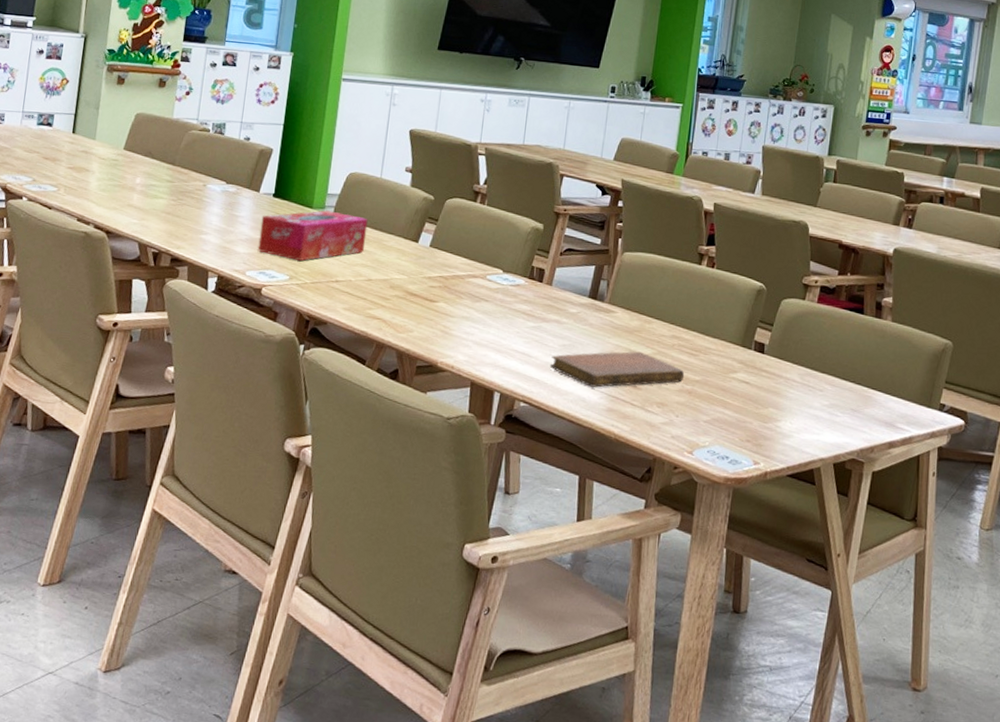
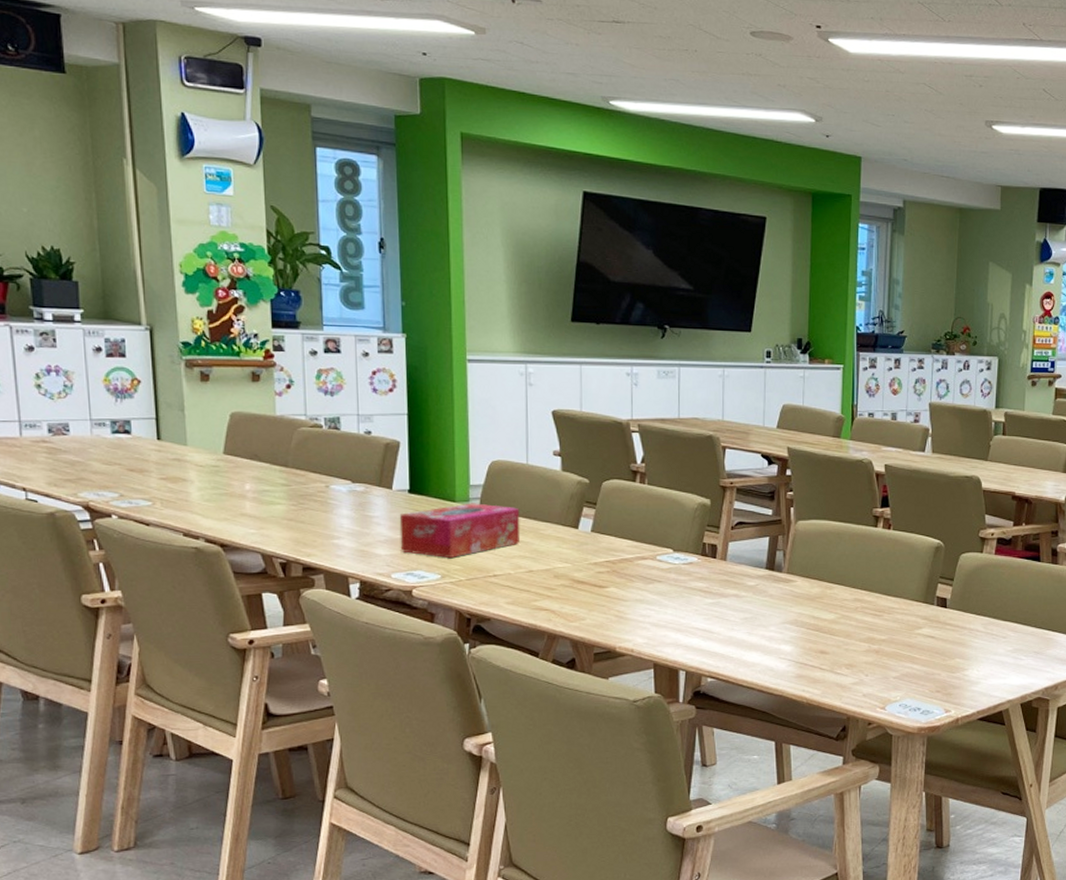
notebook: present [549,351,685,388] -> none [733,617,871,656]

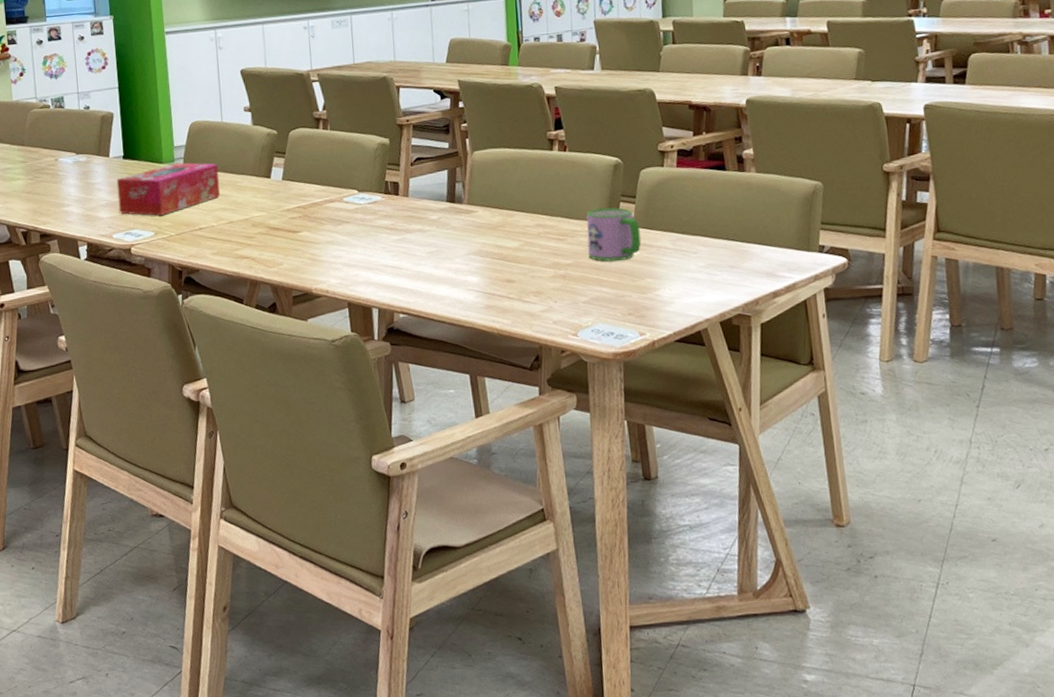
mug: none [902,588,955,640] -> present [586,207,642,262]

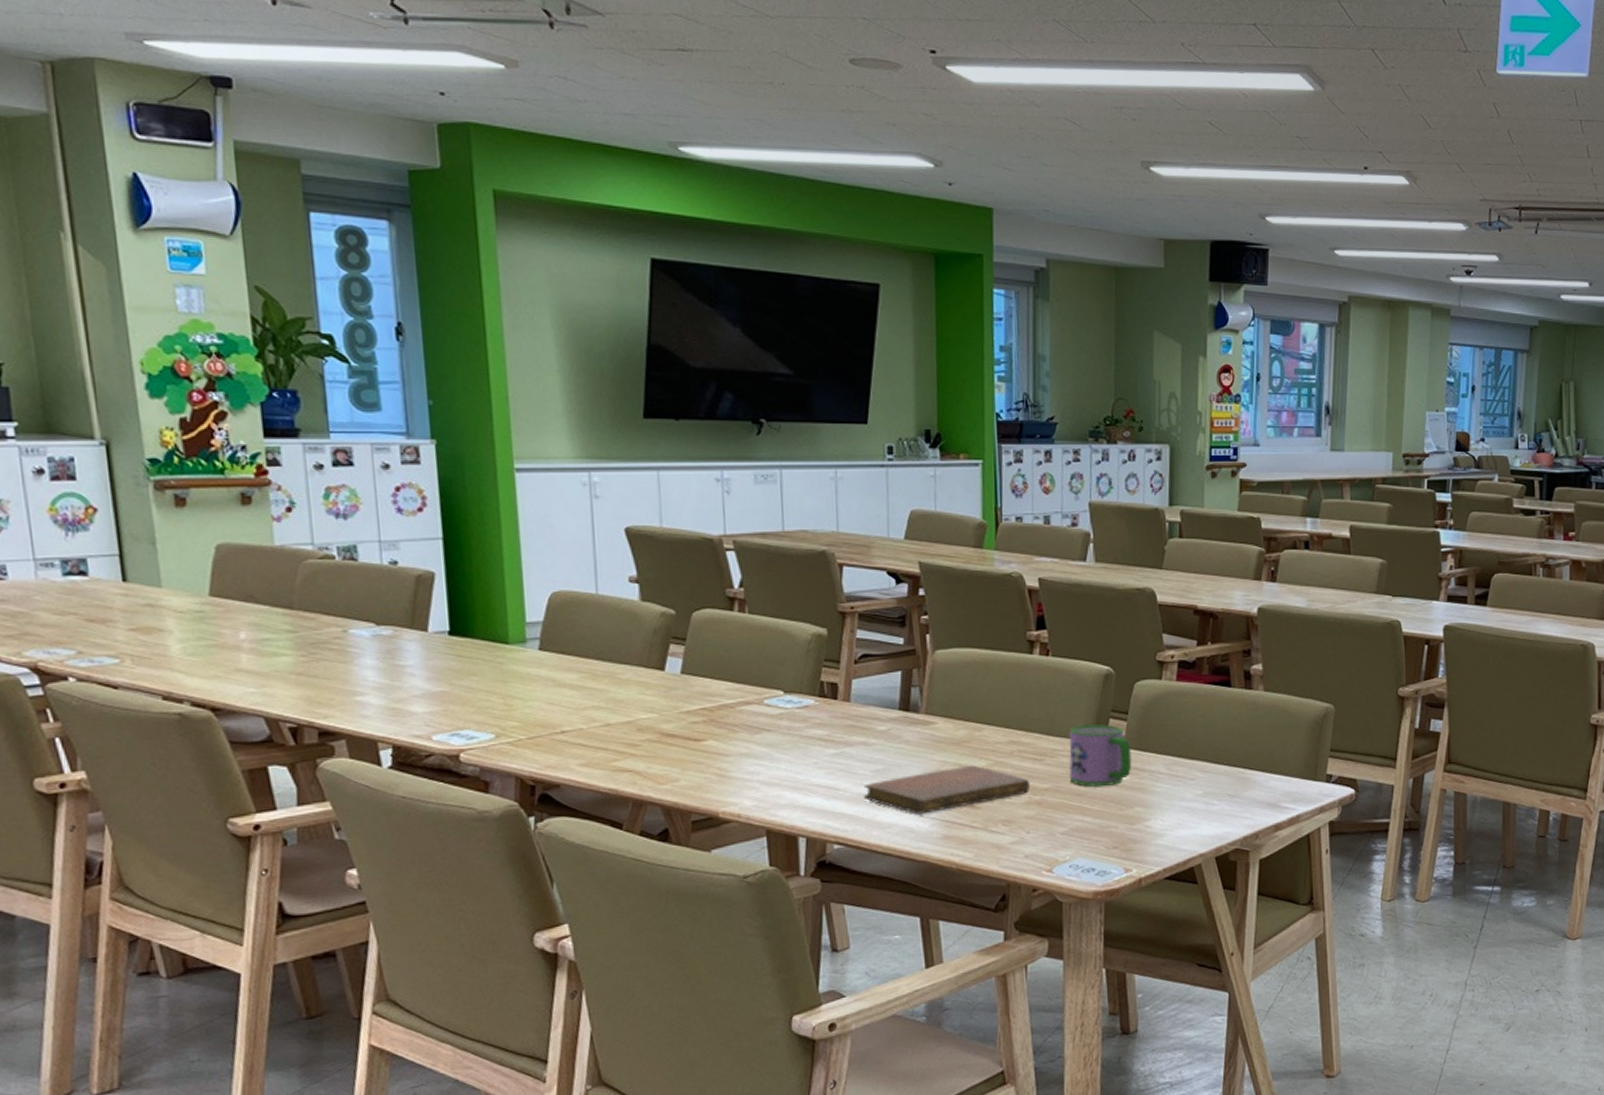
tissue box: present [116,162,221,216] -> none [438,644,593,713]
notebook: none [421,245,556,288] -> present [863,765,1031,814]

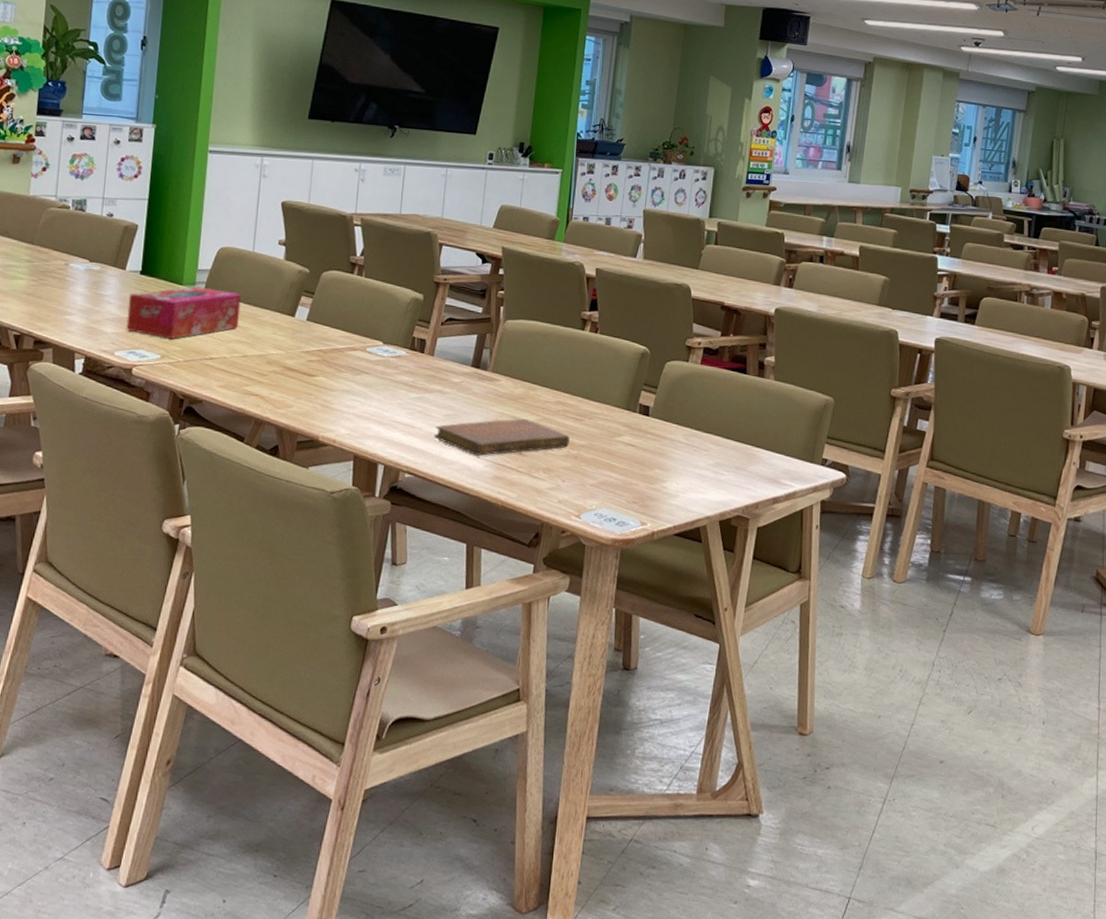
tissue box: none [438,644,593,713] -> present [126,286,242,339]
mug: present [1068,724,1132,787] -> none [603,394,657,448]

